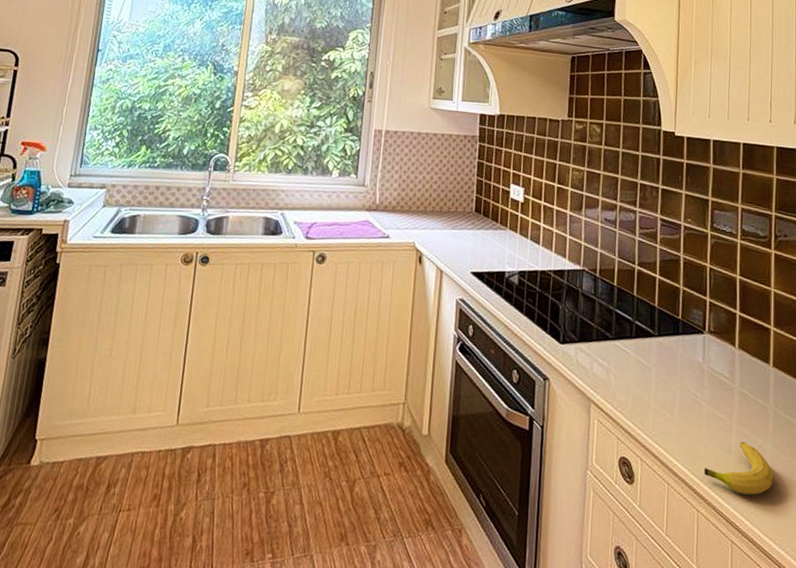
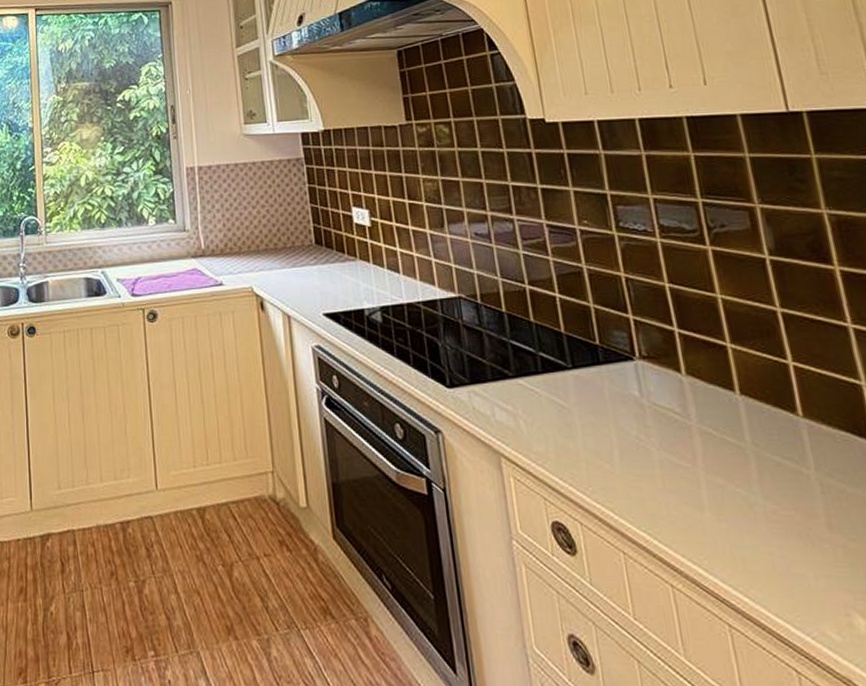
fruit: present [704,441,774,495] -> none [671,494,774,564]

